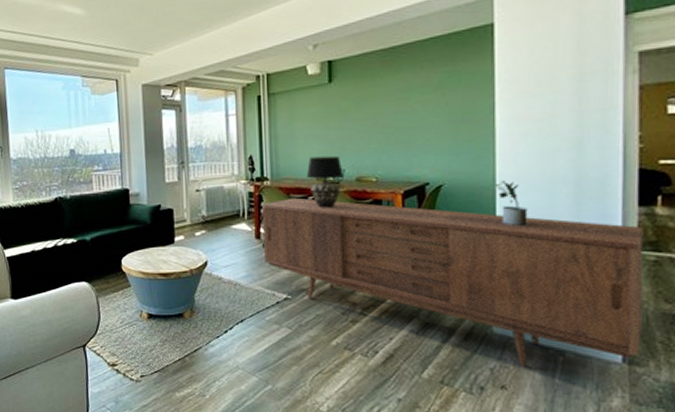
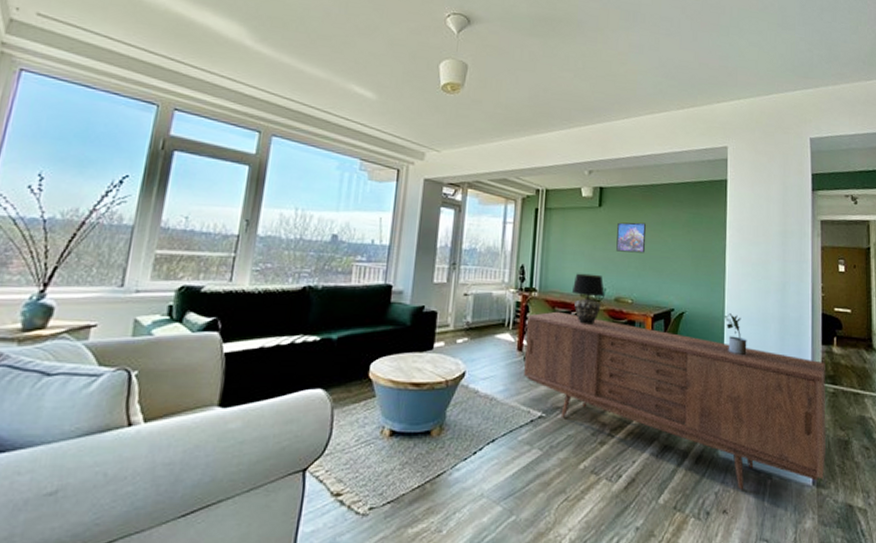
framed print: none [353,92,389,128] -> present [616,222,646,253]

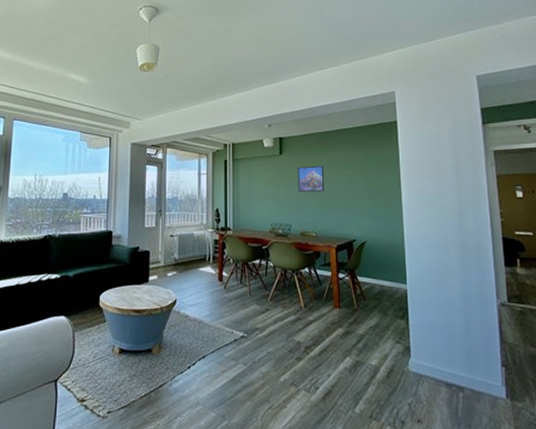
sideboard: present [524,311,826,490] -> none [225,246,518,402]
table lamp: present [571,273,605,325] -> none [261,213,291,256]
potted plant: present [724,313,747,356] -> none [404,241,429,279]

